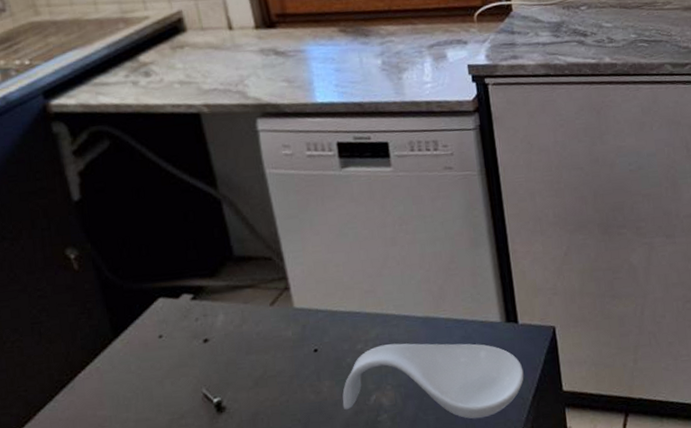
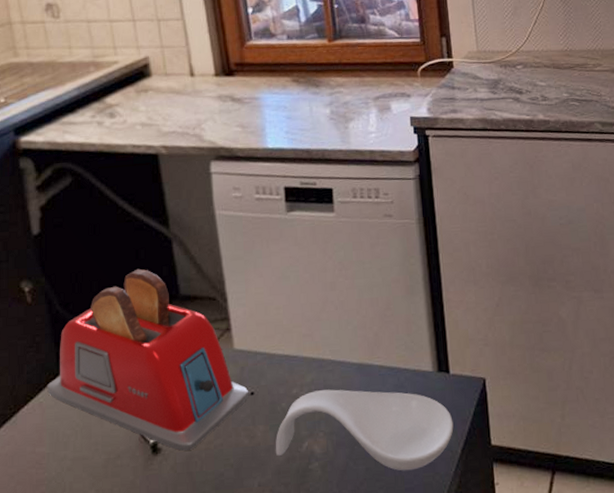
toaster: none [102,231,313,408] -> present [46,268,249,451]

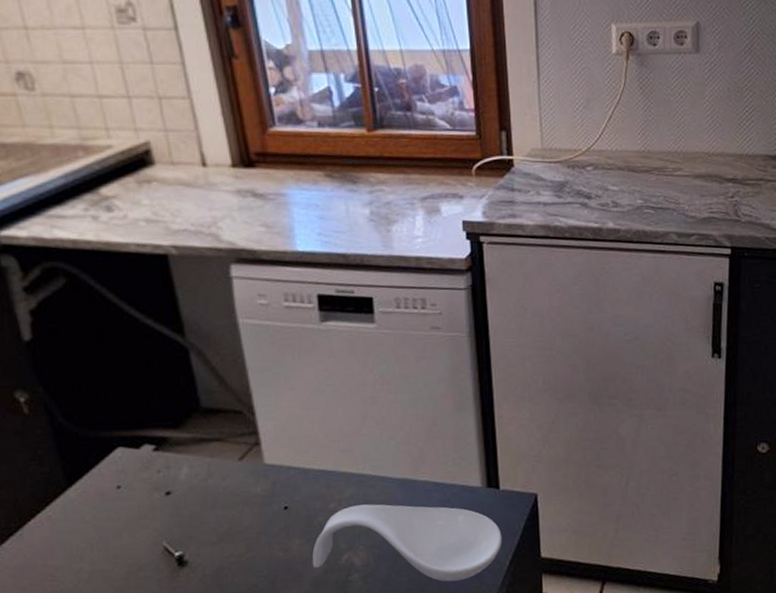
toaster: present [46,268,249,451] -> none [54,379,283,563]

